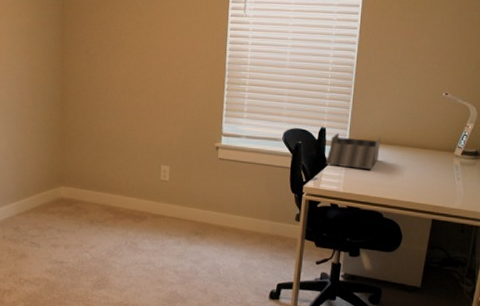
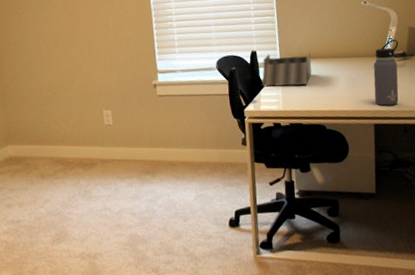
water bottle: none [437,137,473,203] -> present [373,40,399,106]

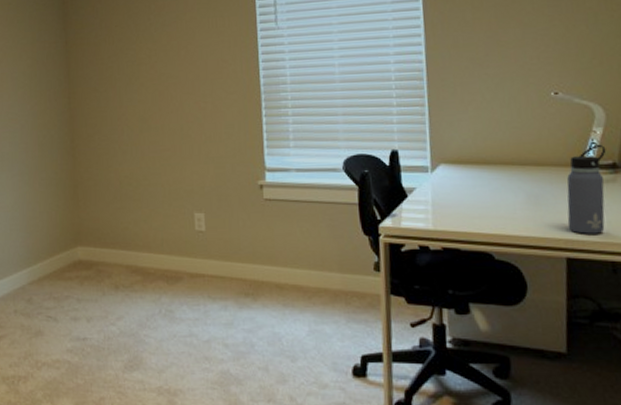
desk organizer: present [262,52,312,87] -> none [404,155,476,199]

